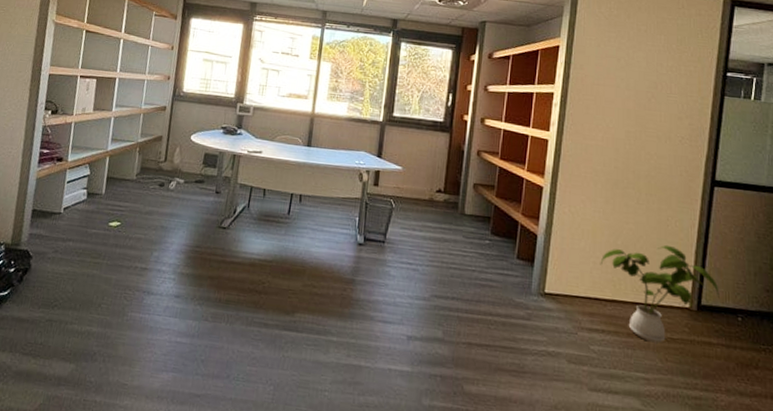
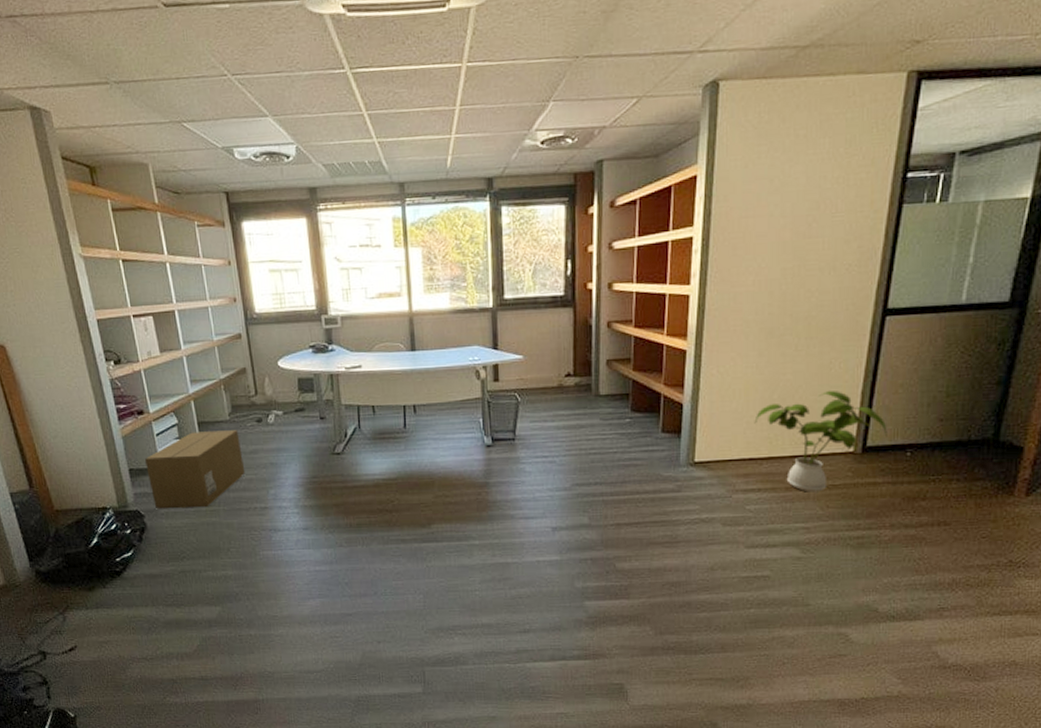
box: none [44,185,140,258] -> present [144,430,246,509]

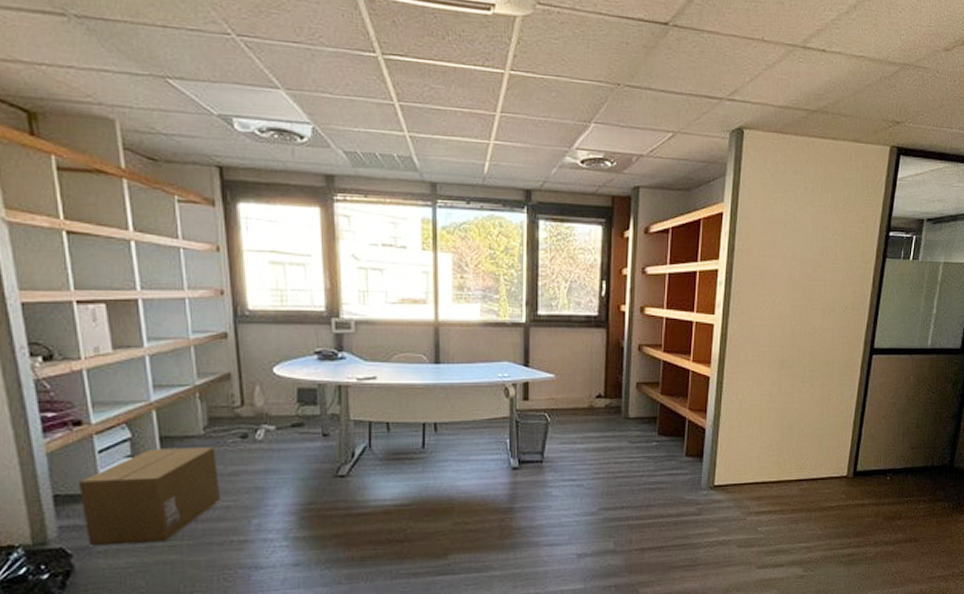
house plant: present [754,391,887,492] -> none [767,420,873,514]

